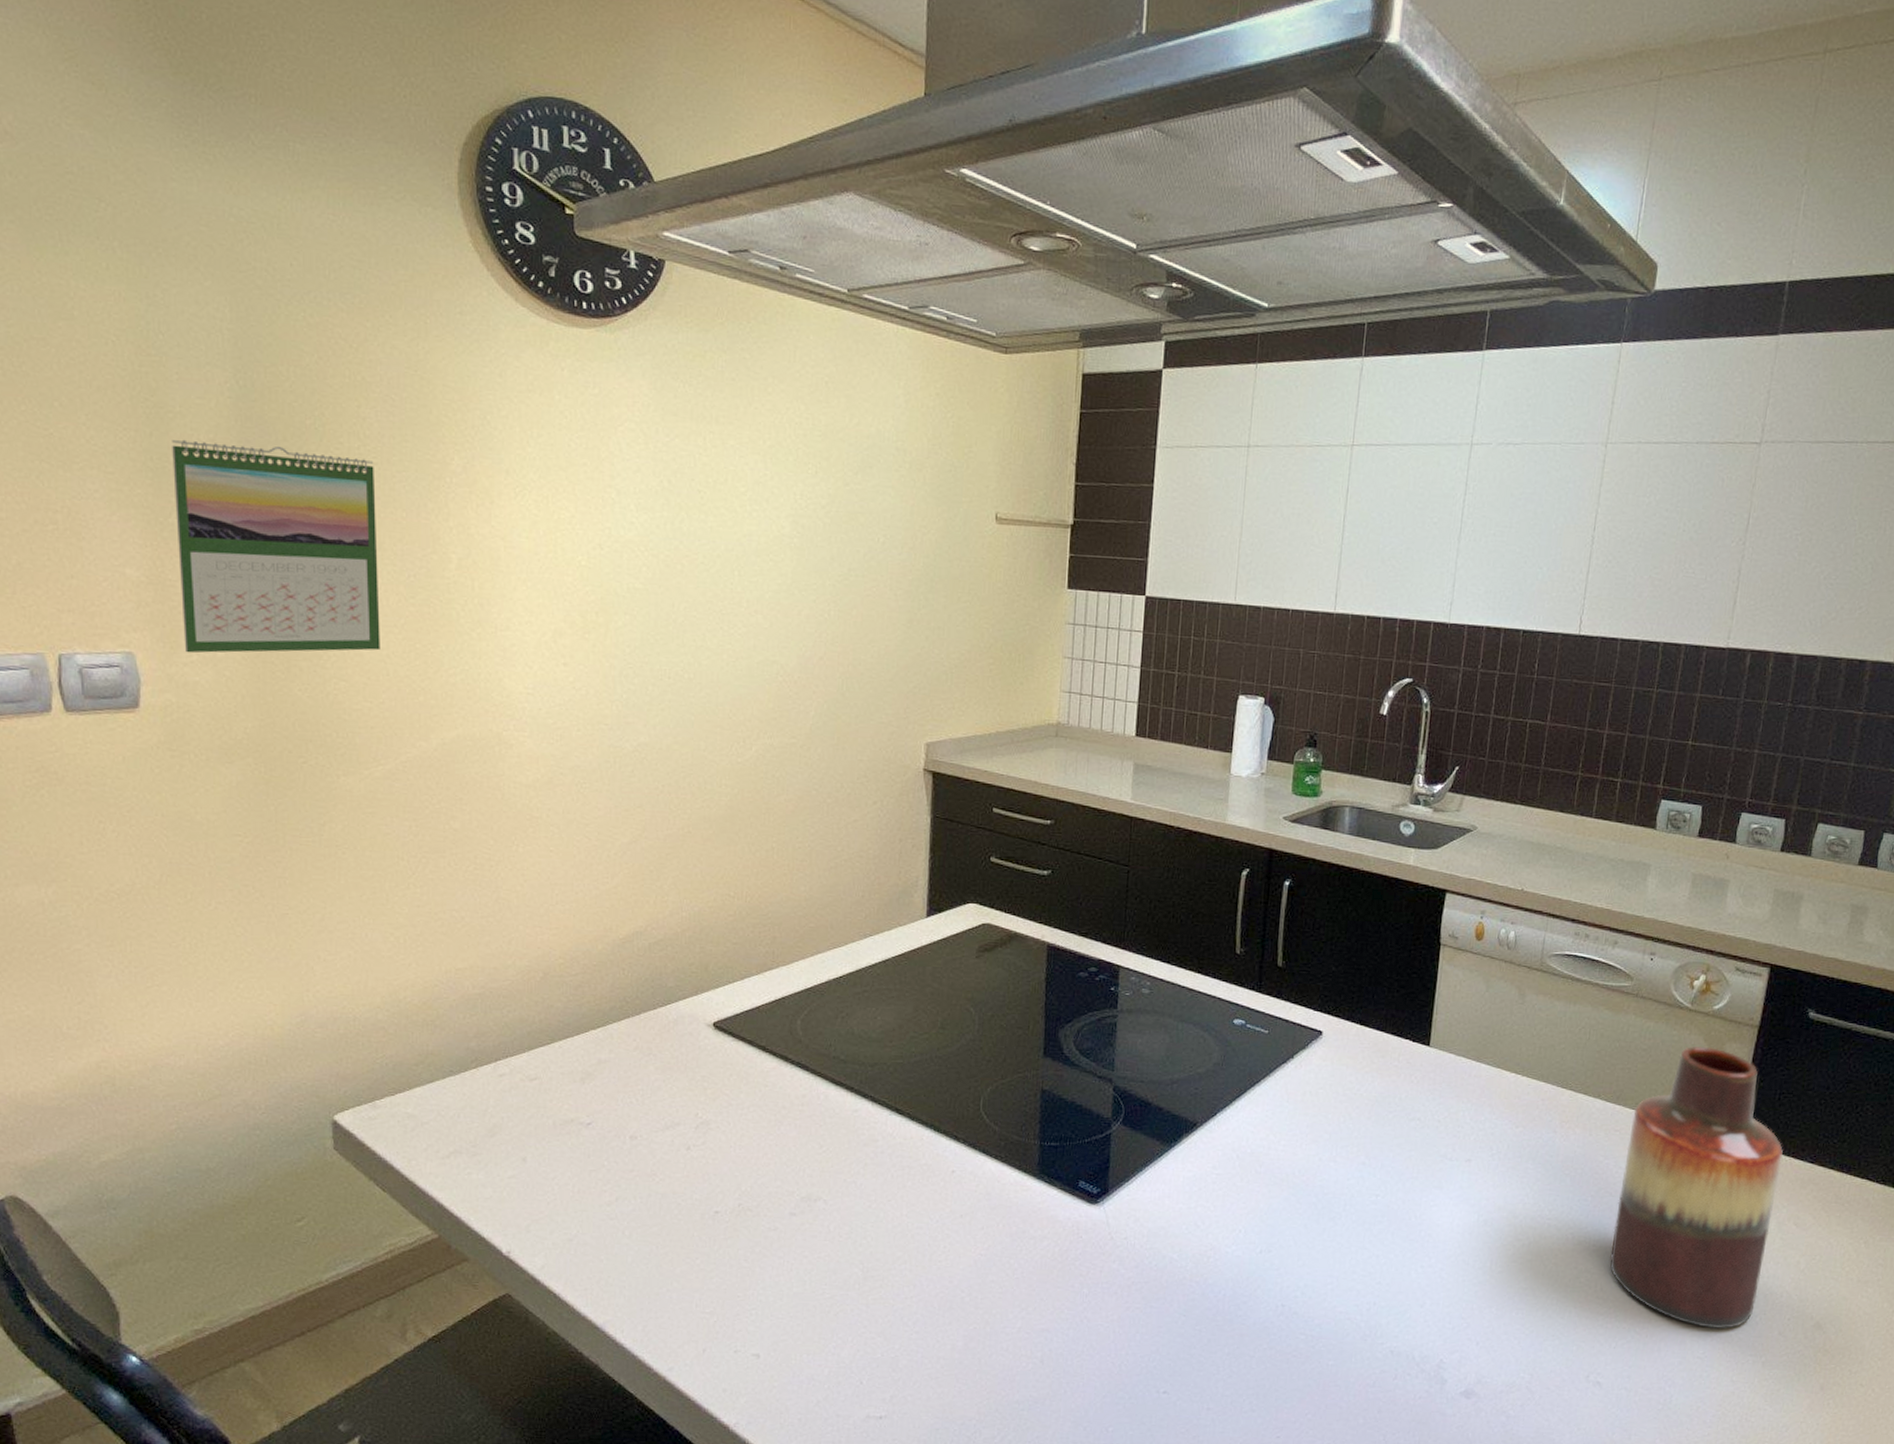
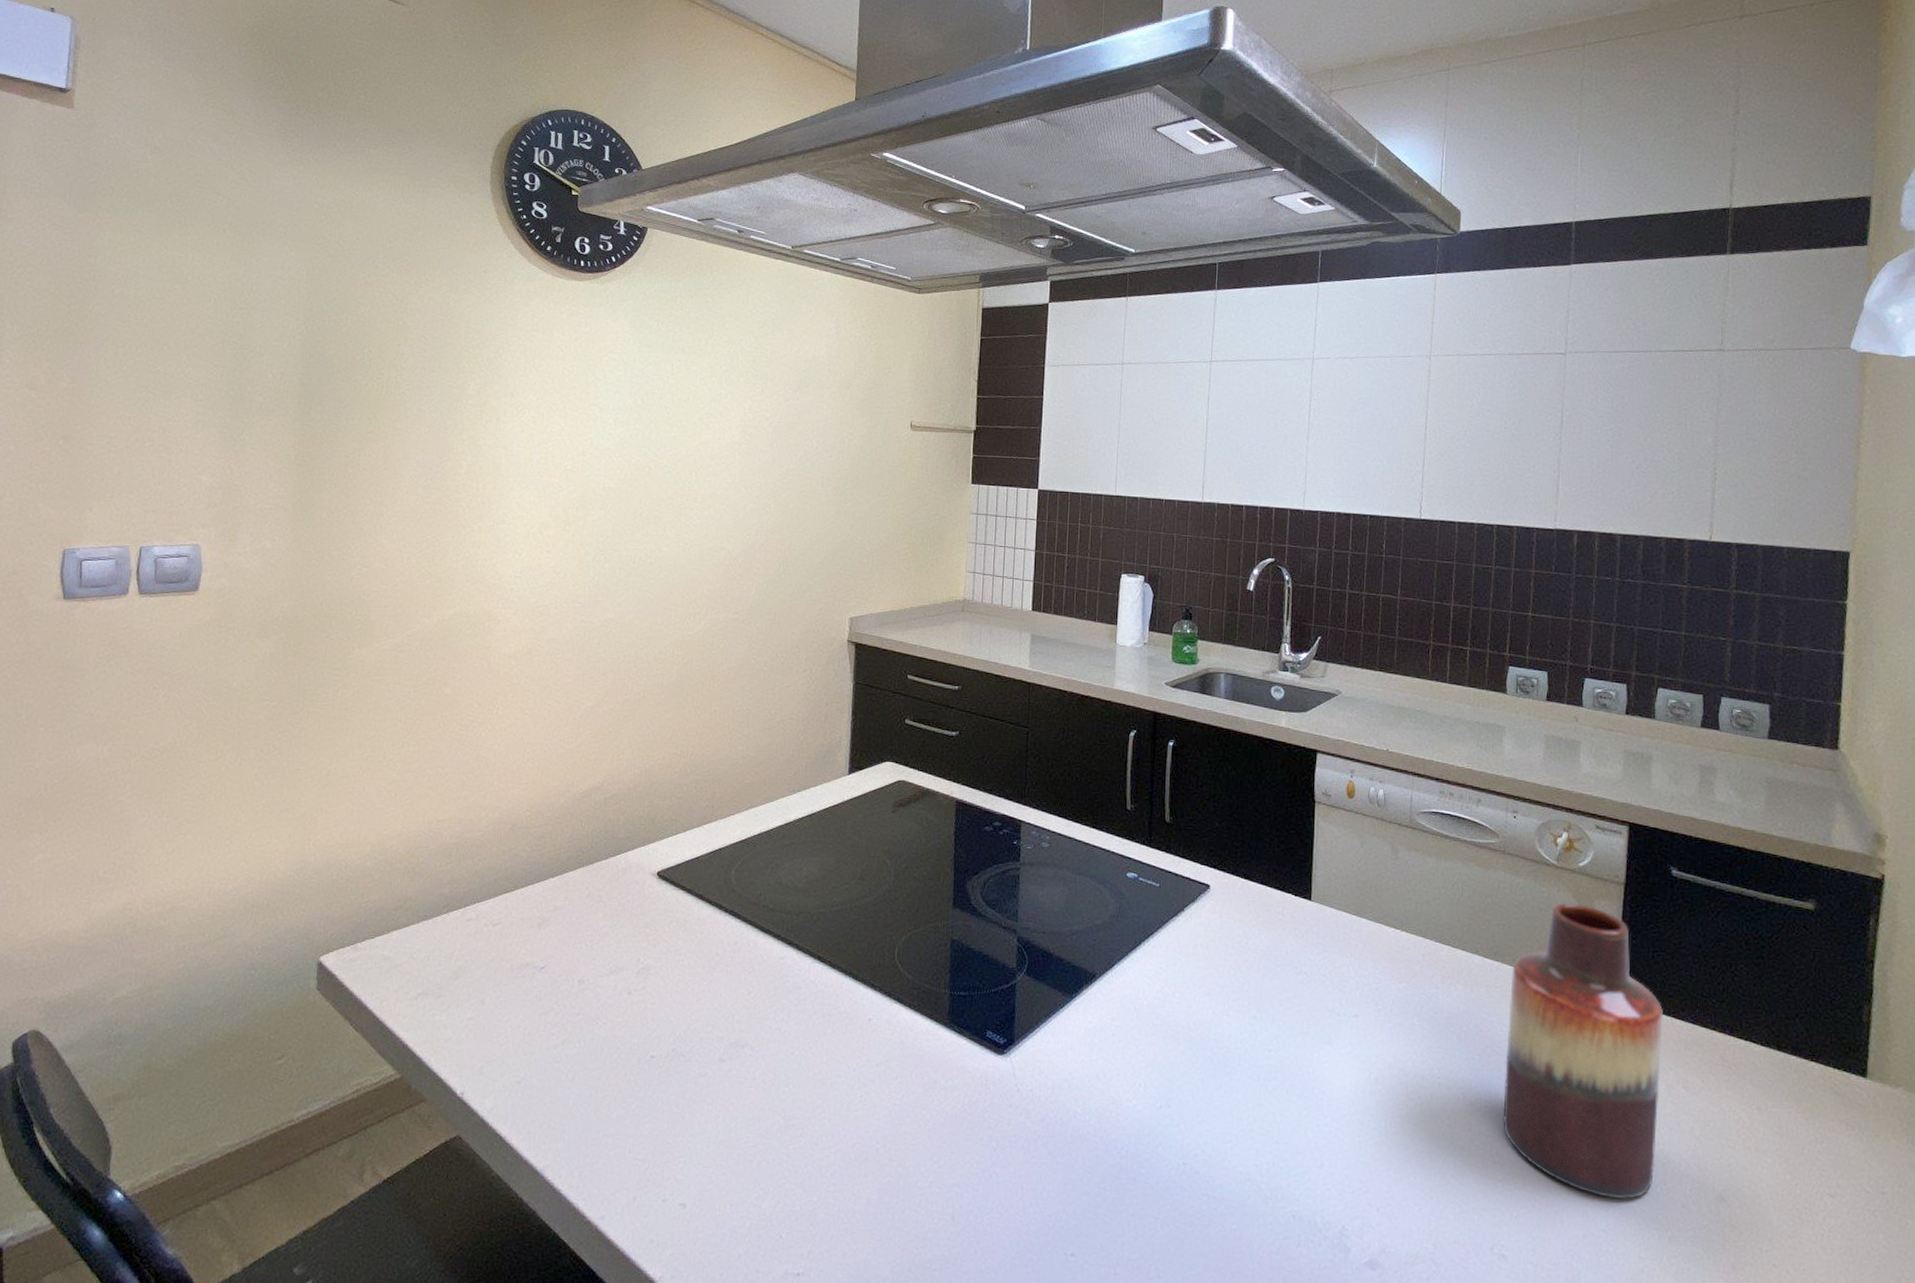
calendar: present [172,439,380,653] -> none [241,373,407,545]

